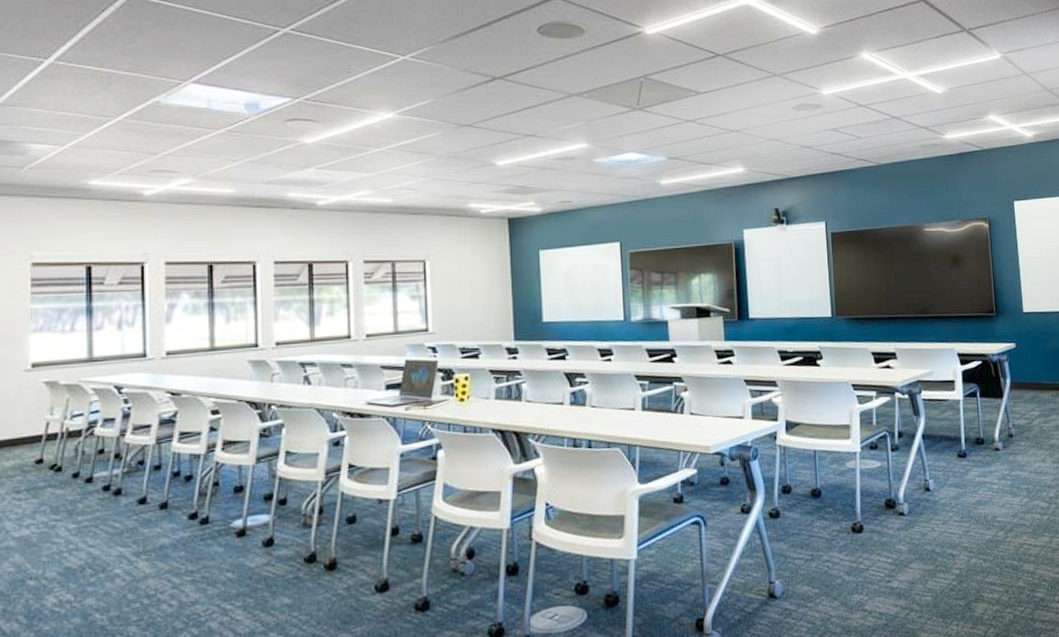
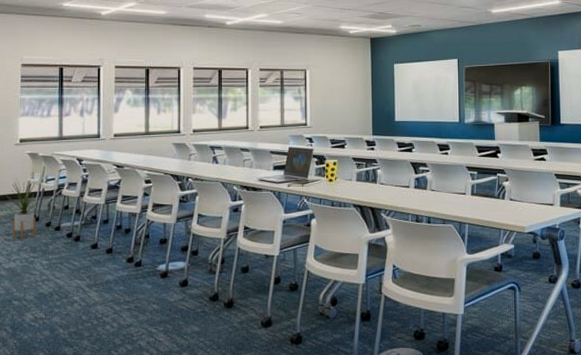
house plant: none [14,414,69,496] -> present [6,177,44,239]

